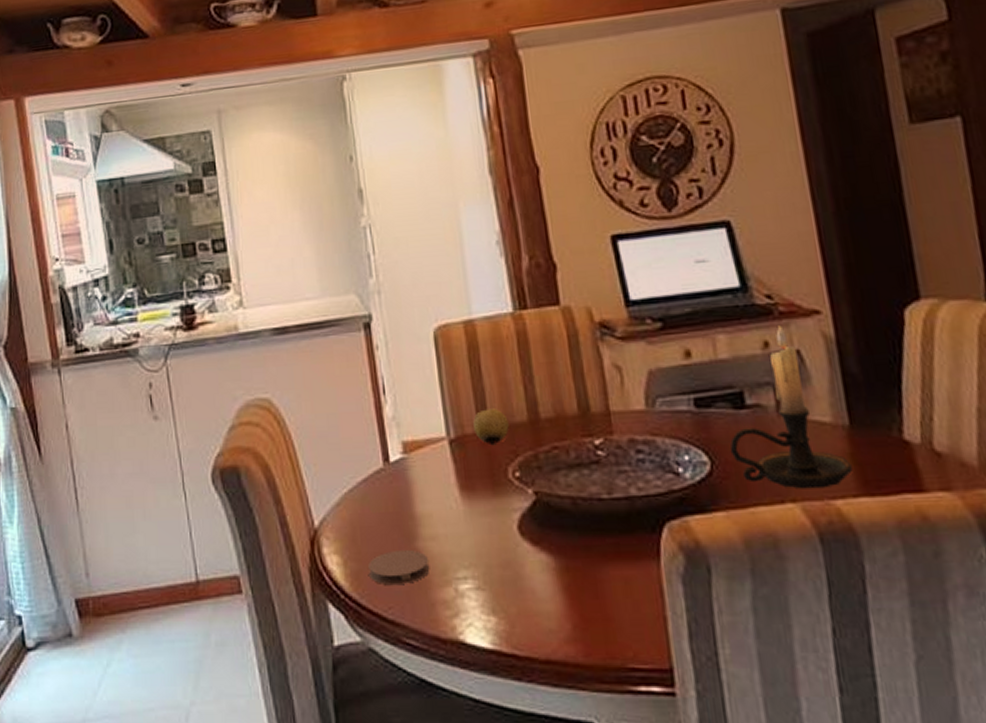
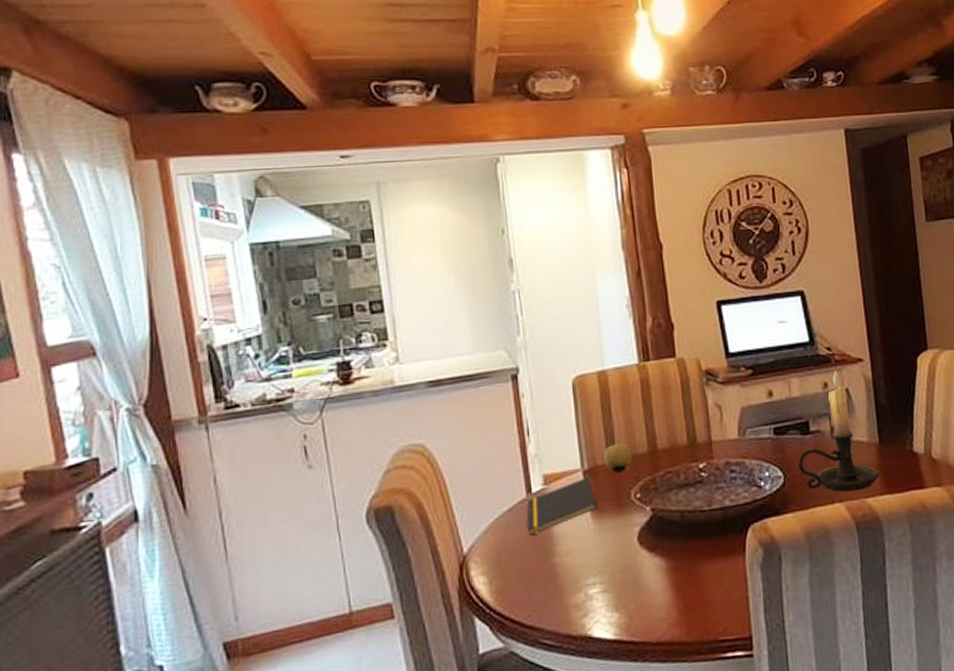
coaster: present [368,549,430,586] -> none [511,565,565,597]
notepad: none [384,447,469,512] -> present [527,477,598,535]

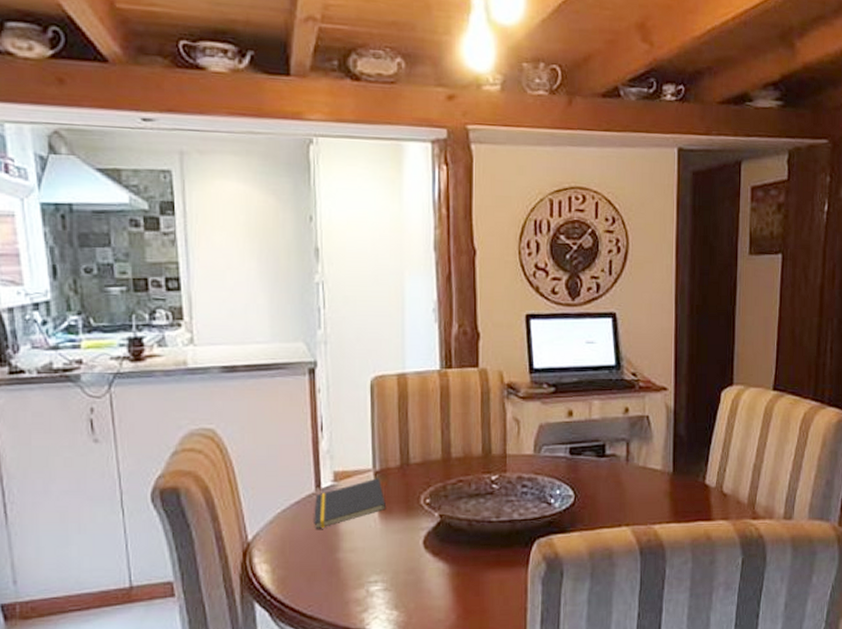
fruit: present [604,443,633,474] -> none [397,448,426,478]
candle holder: present [798,370,880,492] -> none [589,397,669,517]

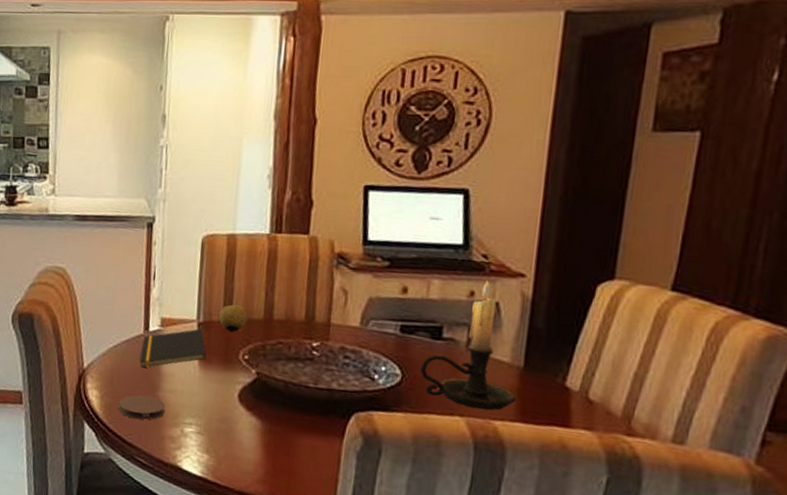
coaster: none [294,559,347,588] -> present [118,394,166,420]
fruit: none [397,448,426,478] -> present [219,304,248,333]
candle holder: none [589,397,669,517] -> present [420,281,516,411]

